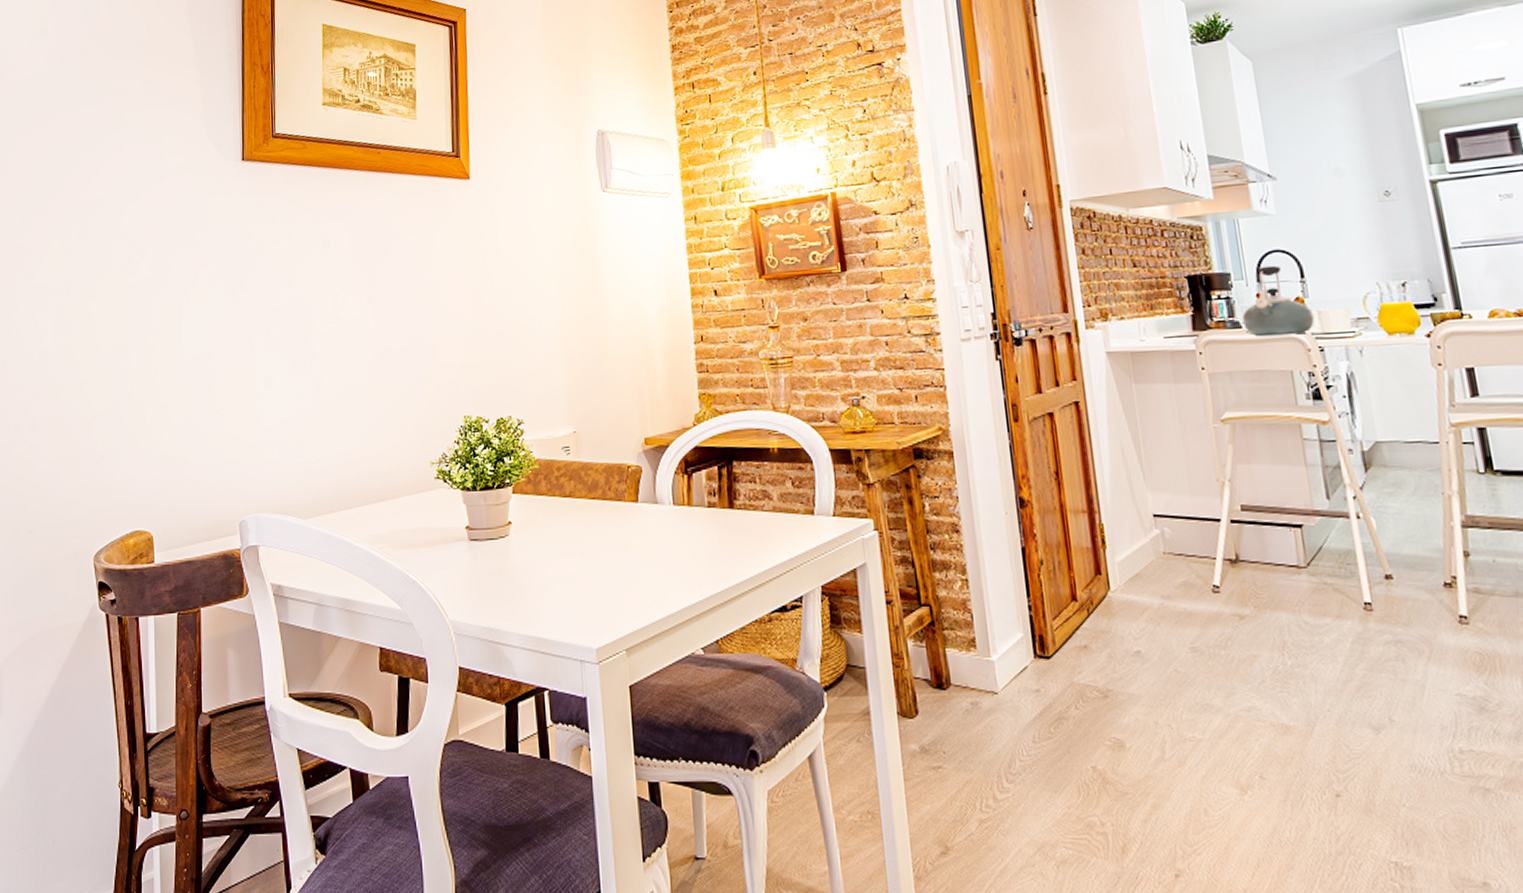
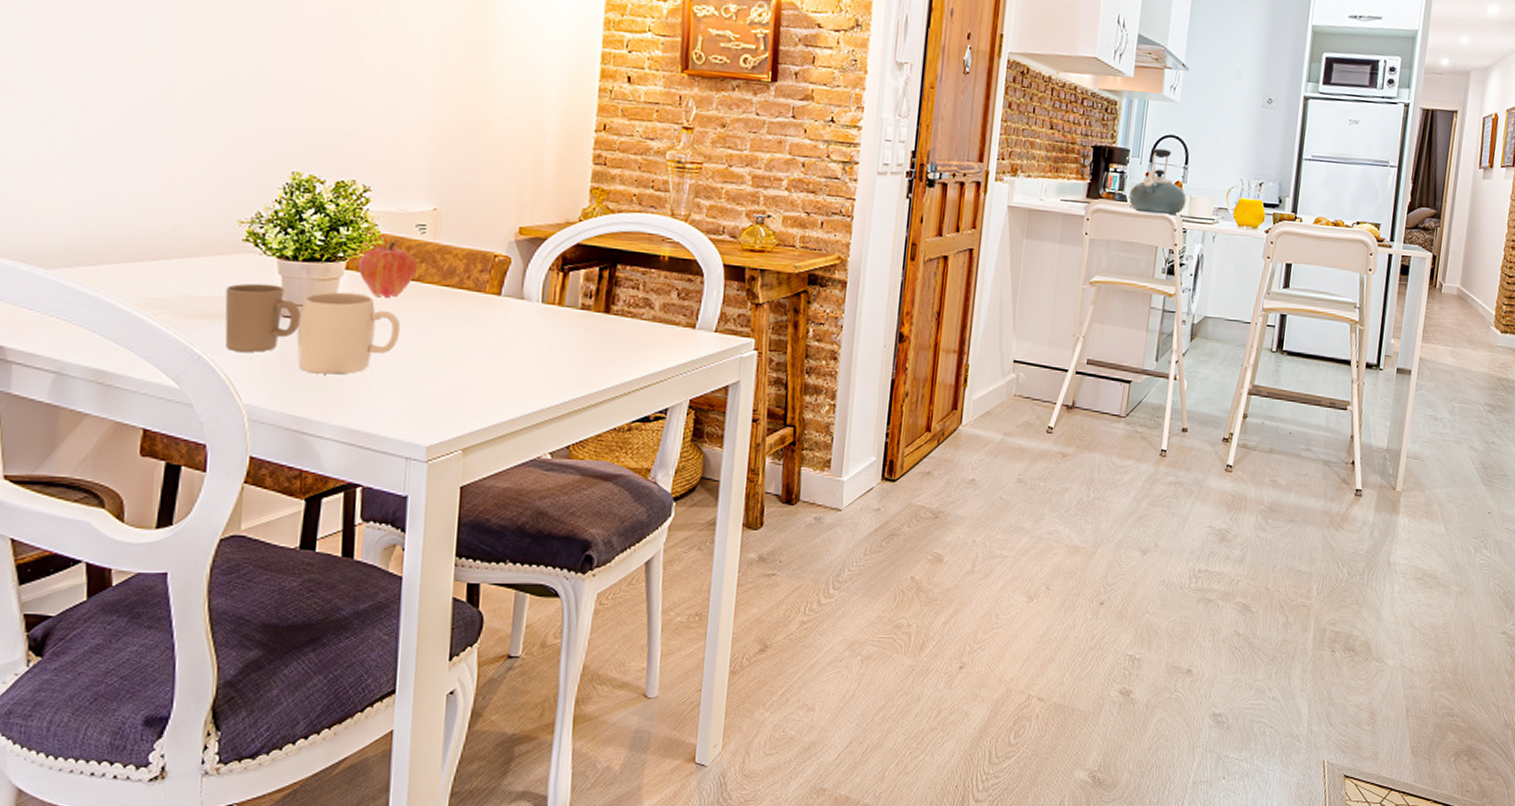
mug: none [427,513,484,574] -> present [224,283,302,352]
mug: none [482,513,562,588] -> present [296,291,401,375]
fruit: none [521,464,568,515] -> present [357,241,418,298]

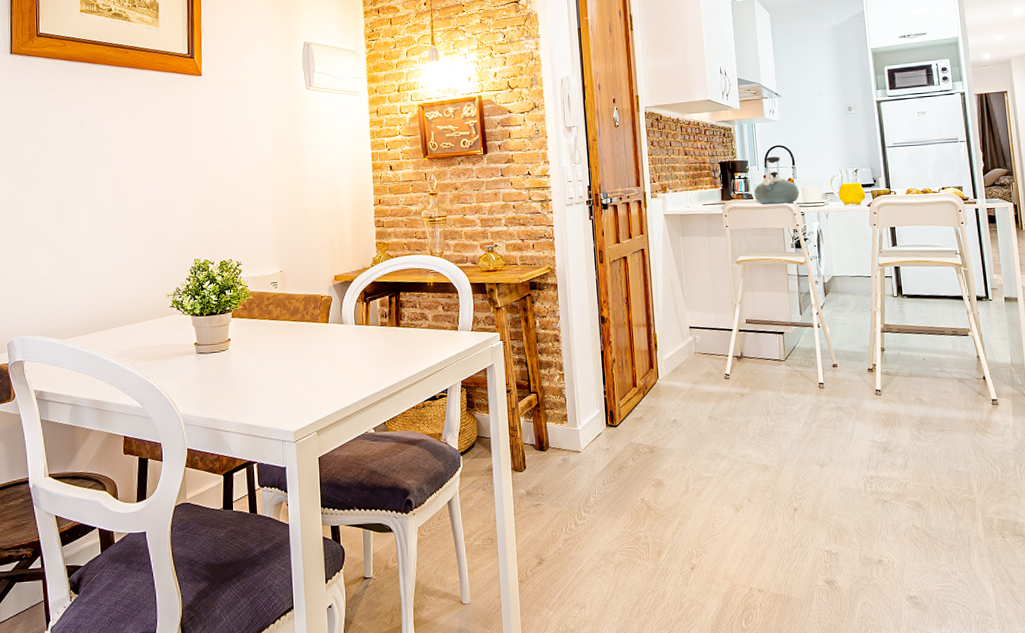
mug: present [224,283,302,352] -> none [163,333,209,379]
mug: present [296,291,401,375] -> none [207,332,269,389]
fruit: present [357,241,418,298] -> none [239,295,275,334]

